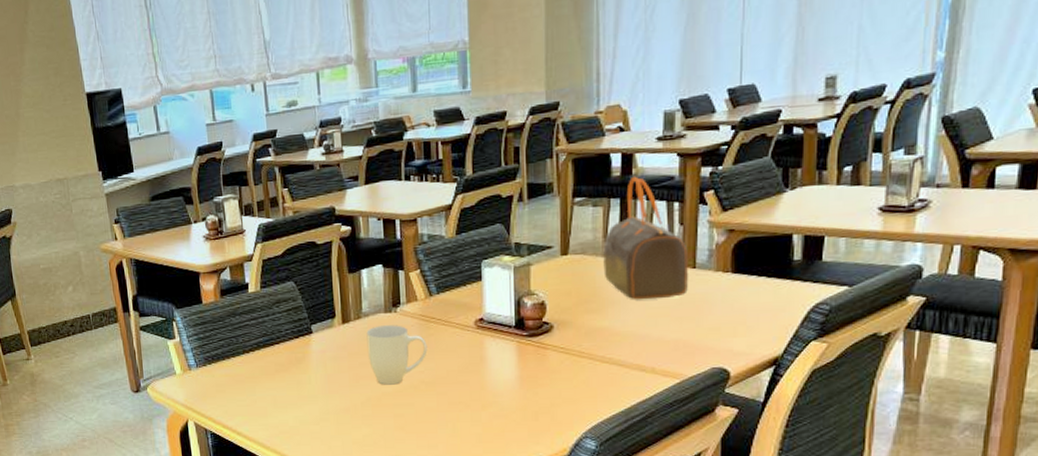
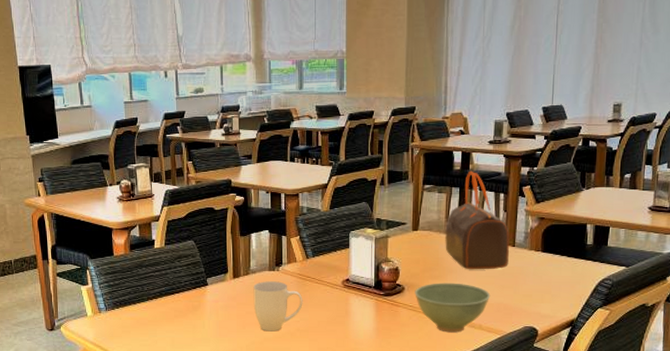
bowl: none [566,317,666,379] -> present [415,283,491,333]

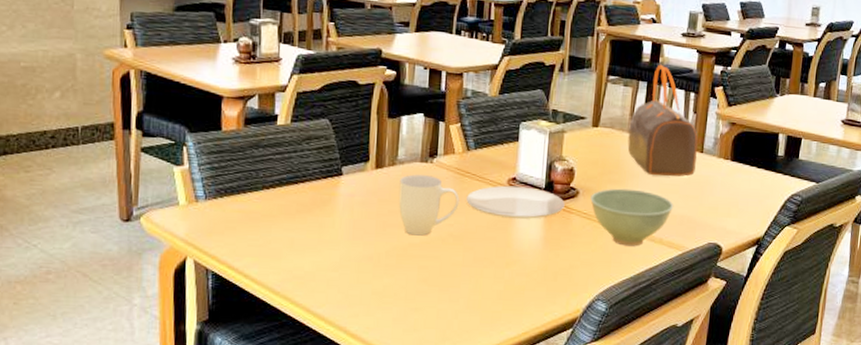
plate: none [309,286,393,313] -> present [466,185,565,219]

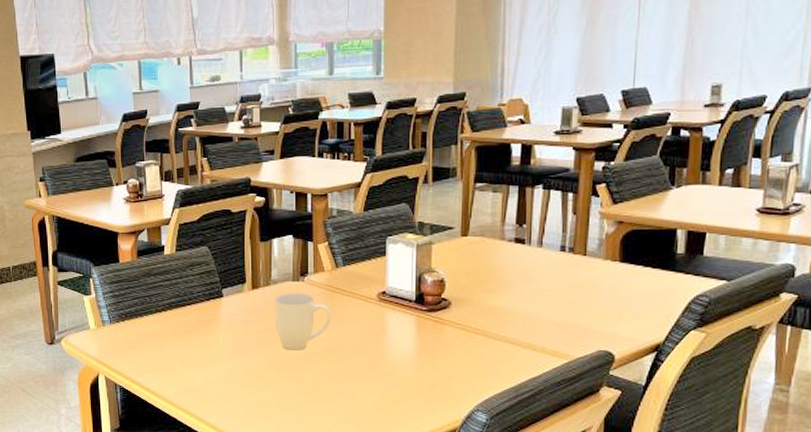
plate: present [466,185,565,219] -> none [338,299,437,331]
bowl: present [590,188,674,247] -> none [463,297,556,356]
handbag: present [627,64,698,177] -> none [500,166,580,283]

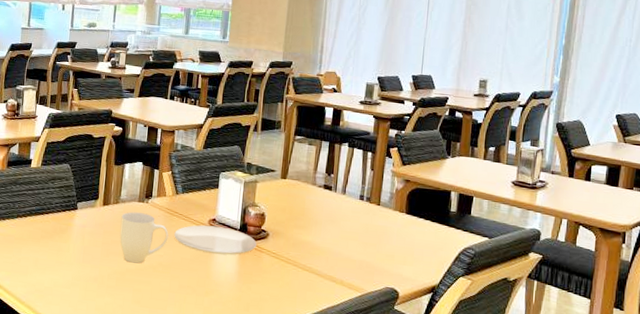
plate: none [338,299,437,331] -> present [174,225,257,255]

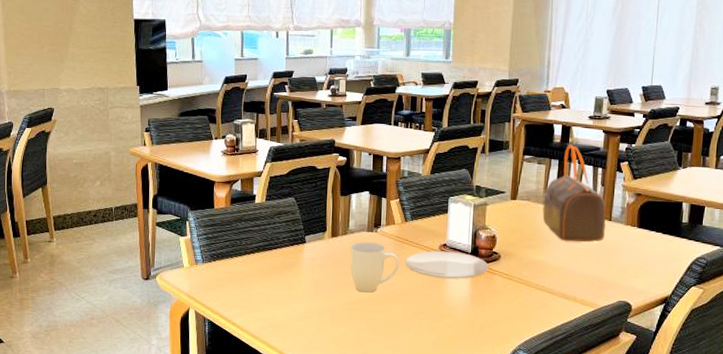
handbag: none [311,127,375,226] -> present [542,144,606,242]

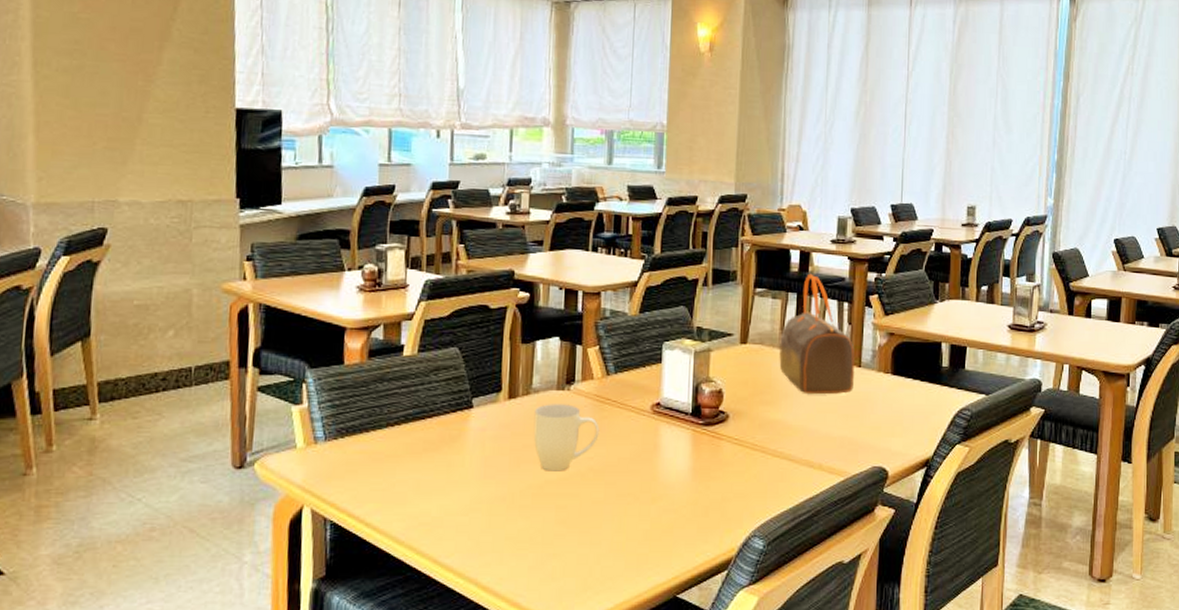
plate: present [405,250,489,279] -> none [607,412,714,448]

